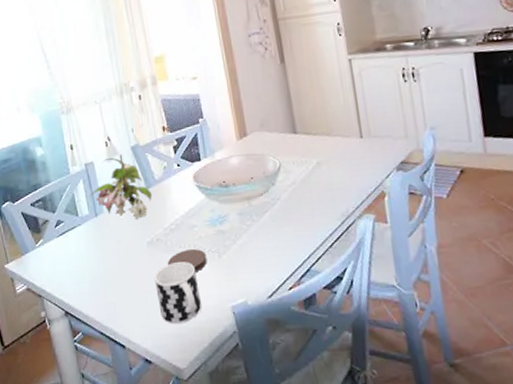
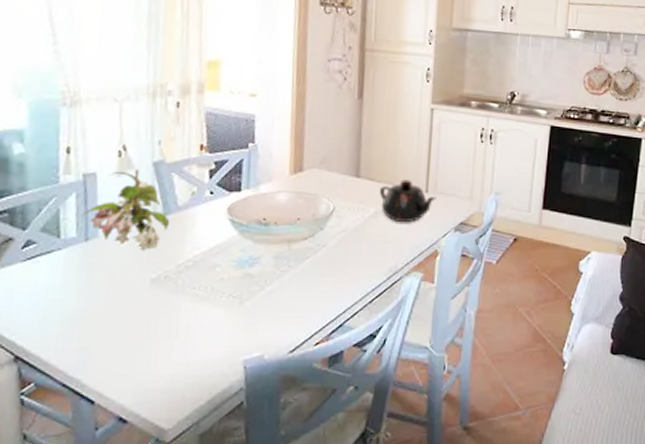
cup: present [154,261,202,325] -> none [150,306,208,379]
coaster: present [167,249,207,272] -> none [172,292,225,319]
teapot: none [317,128,372,170] -> present [380,179,436,223]

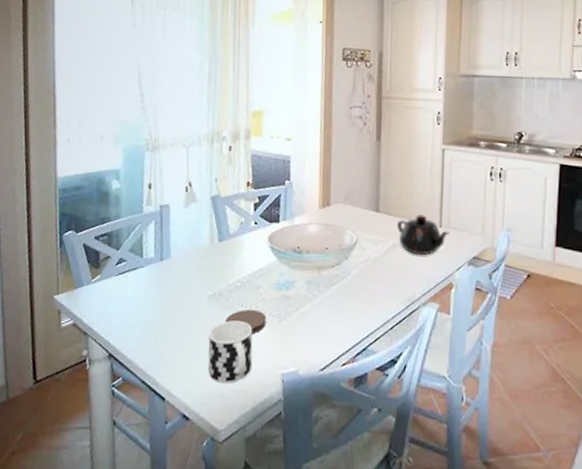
plant: present [81,168,170,250] -> none [158,201,224,271]
cup: none [150,306,208,379] -> present [208,320,253,385]
coaster: none [172,292,225,319] -> present [225,310,267,334]

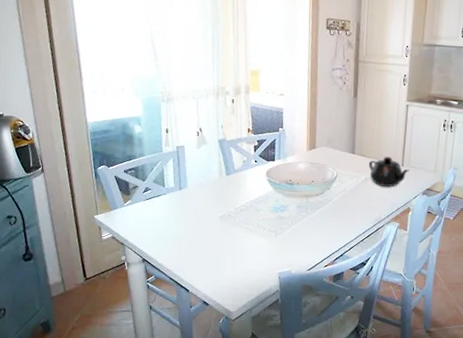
cup: present [208,320,253,385] -> none [221,234,256,280]
coaster: present [225,310,267,334] -> none [233,227,266,244]

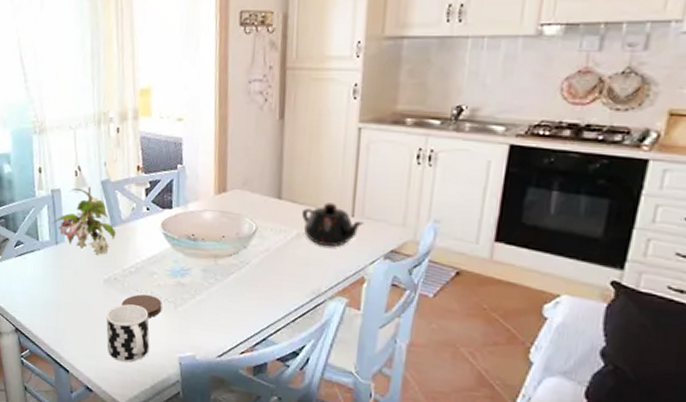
plant: none [177,143,230,197] -> present [52,186,116,255]
cup: none [221,234,256,280] -> present [106,304,150,363]
coaster: none [233,227,266,244] -> present [121,294,162,318]

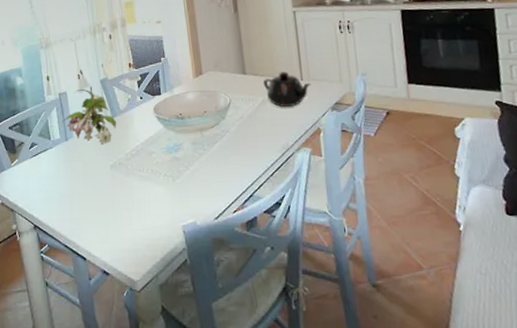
cup: present [106,304,150,363] -> none [115,184,156,241]
coaster: present [121,294,162,318] -> none [127,173,163,194]

